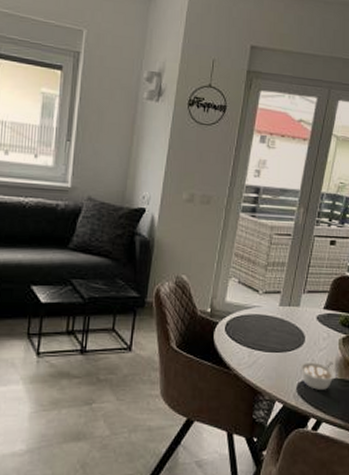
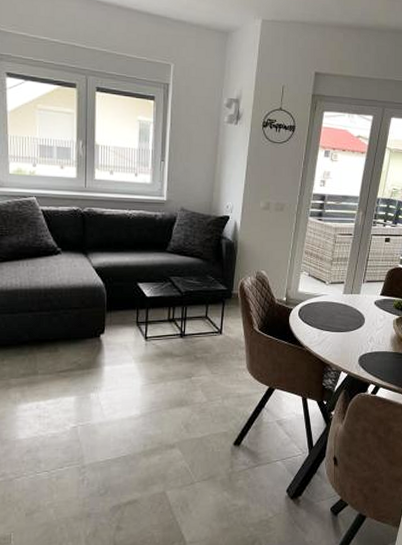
legume: present [299,362,337,390] -> none [360,339,392,362]

